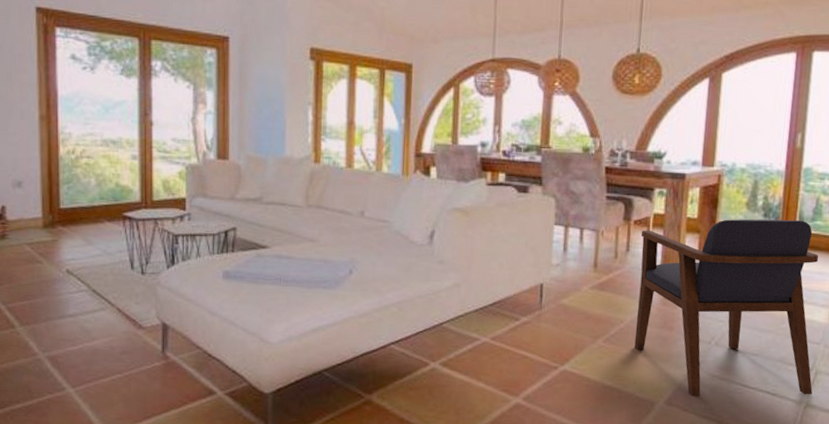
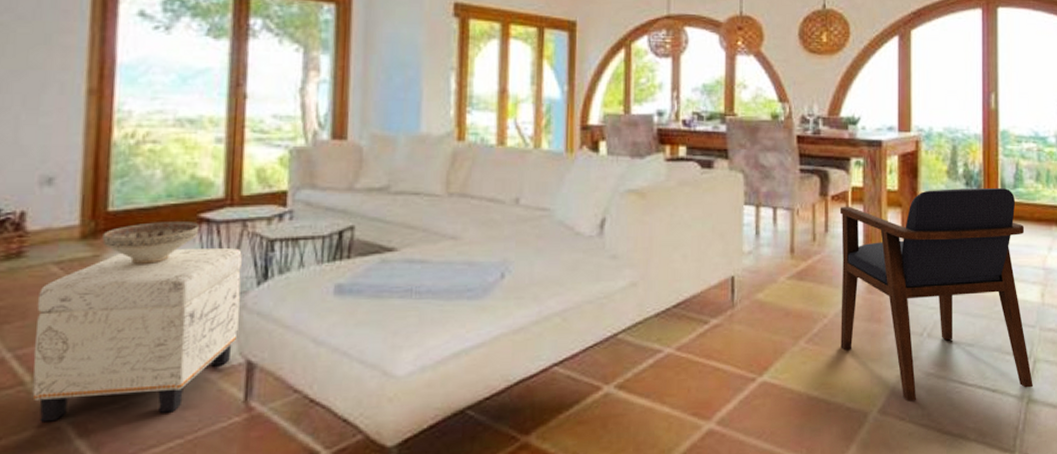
ottoman: none [18,238,156,355] -> present [32,248,242,422]
decorative bowl: none [58,217,124,248] -> present [102,222,199,264]

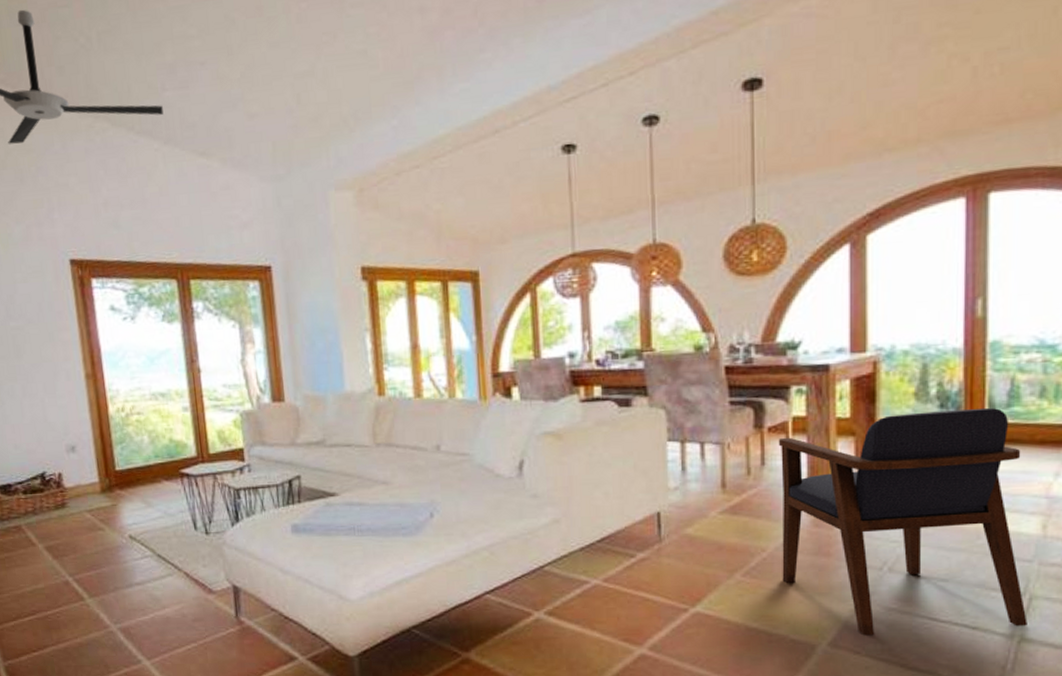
ottoman: present [32,248,242,422] -> none [81,497,225,627]
decorative bowl: present [102,222,199,264] -> none [115,476,183,511]

